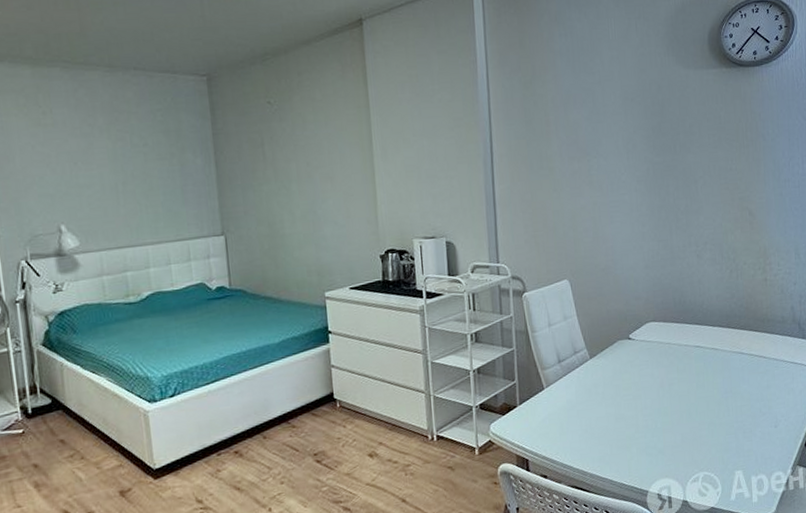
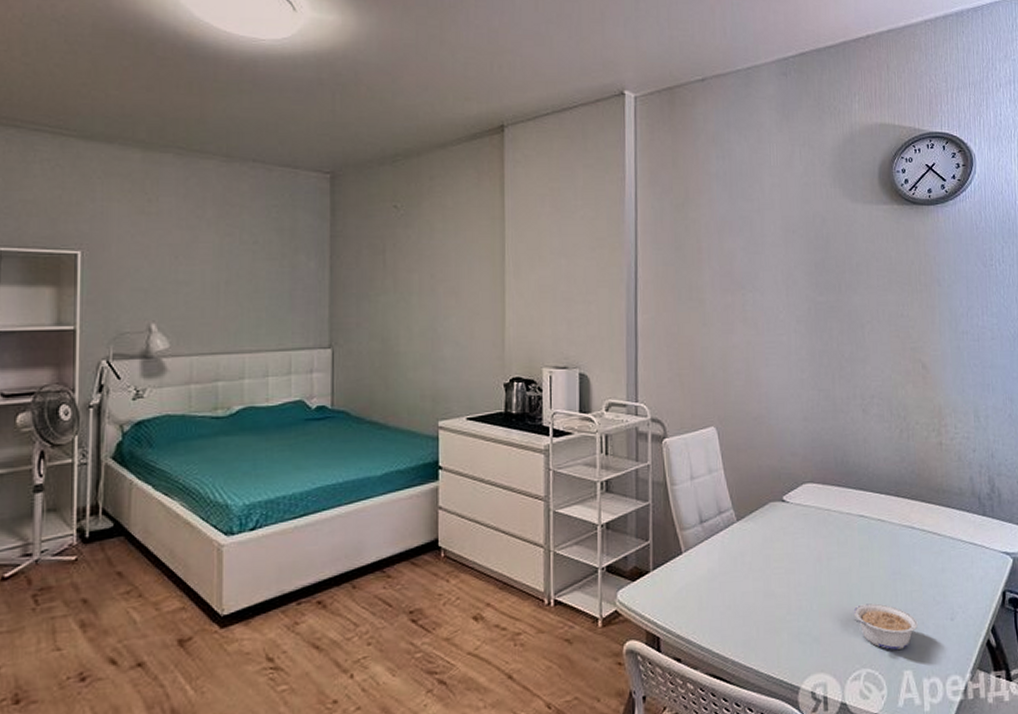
legume: none [692,418,747,455] -> present [853,603,918,650]

